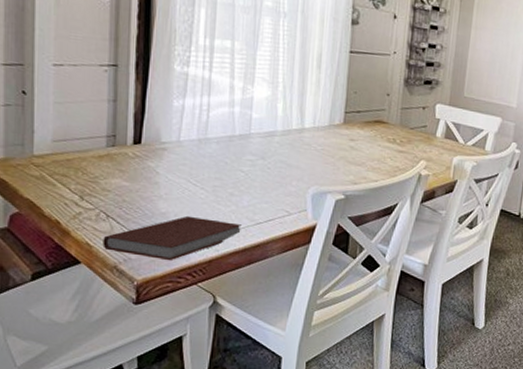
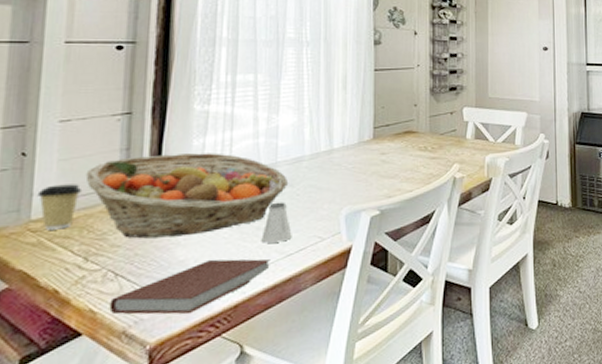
coffee cup: none [37,125,76,168] -> present [37,184,83,230]
fruit basket: none [78,109,261,191] -> present [85,153,289,239]
saltshaker: none [234,172,262,210] -> present [261,202,292,243]

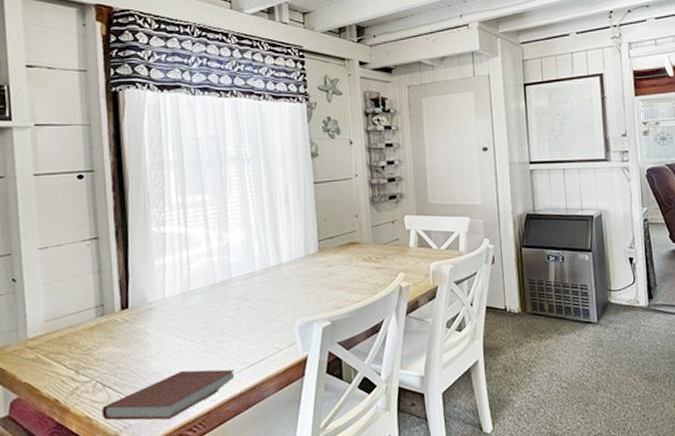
coffee cup: present [37,184,83,230] -> none [29,305,66,347]
fruit basket: present [85,153,289,239] -> none [67,271,244,353]
saltshaker: present [261,202,292,243] -> none [224,316,252,355]

